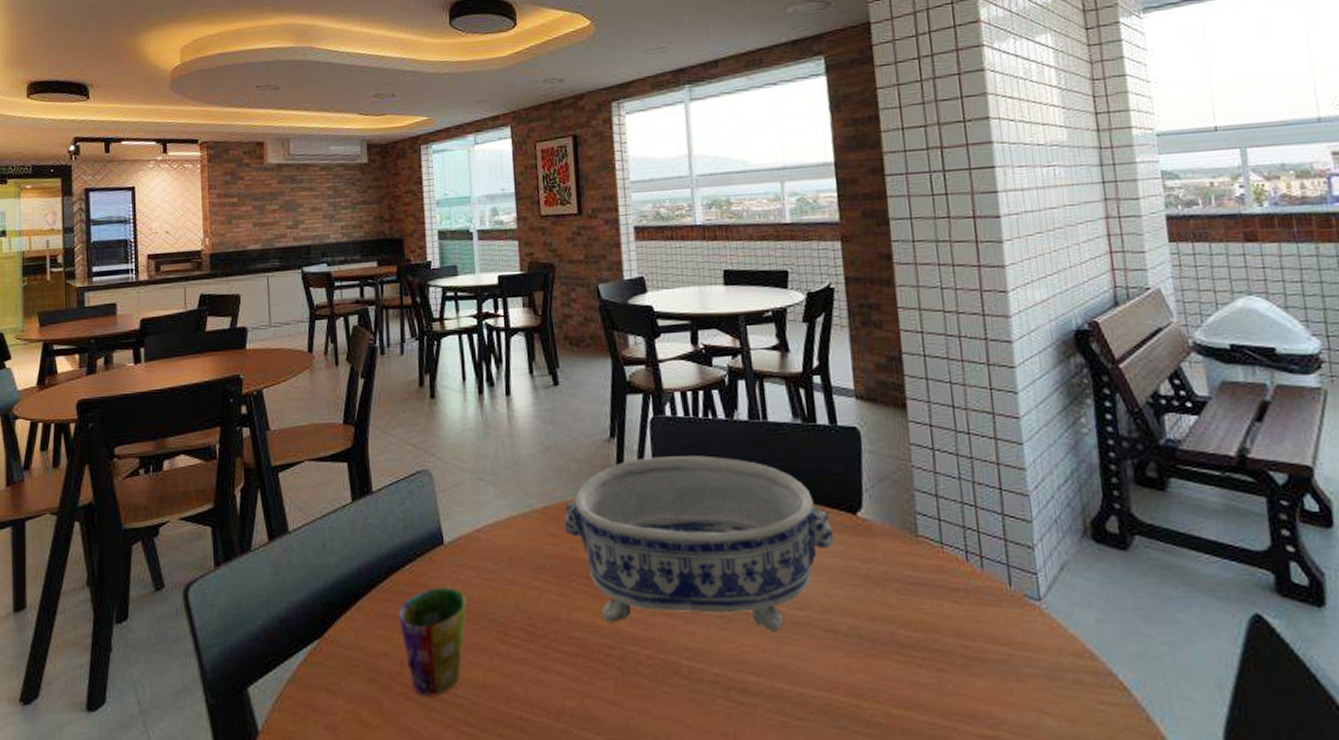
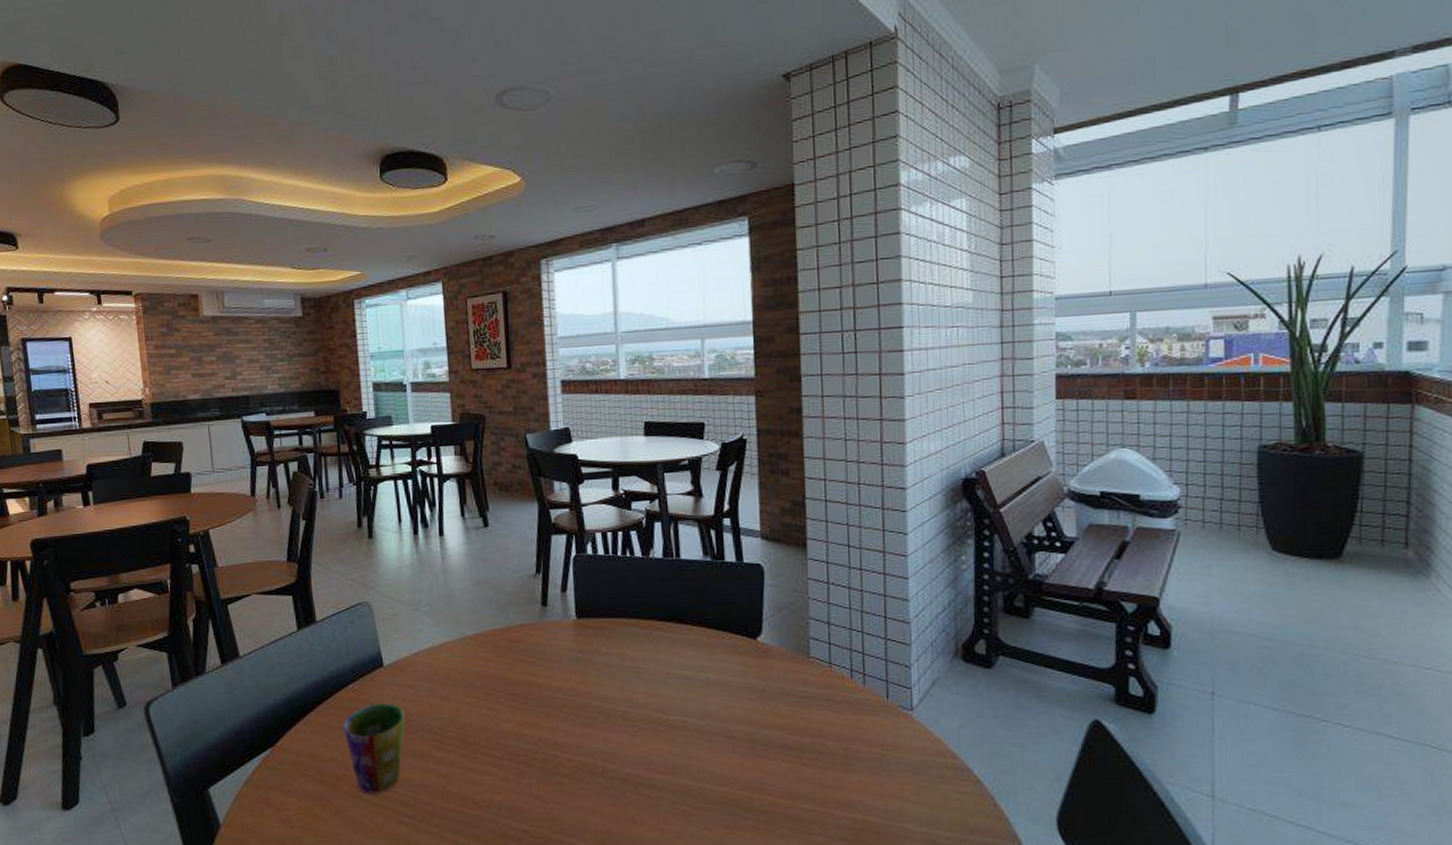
decorative bowl: present [564,455,835,631] -> none [493,589,736,737]

